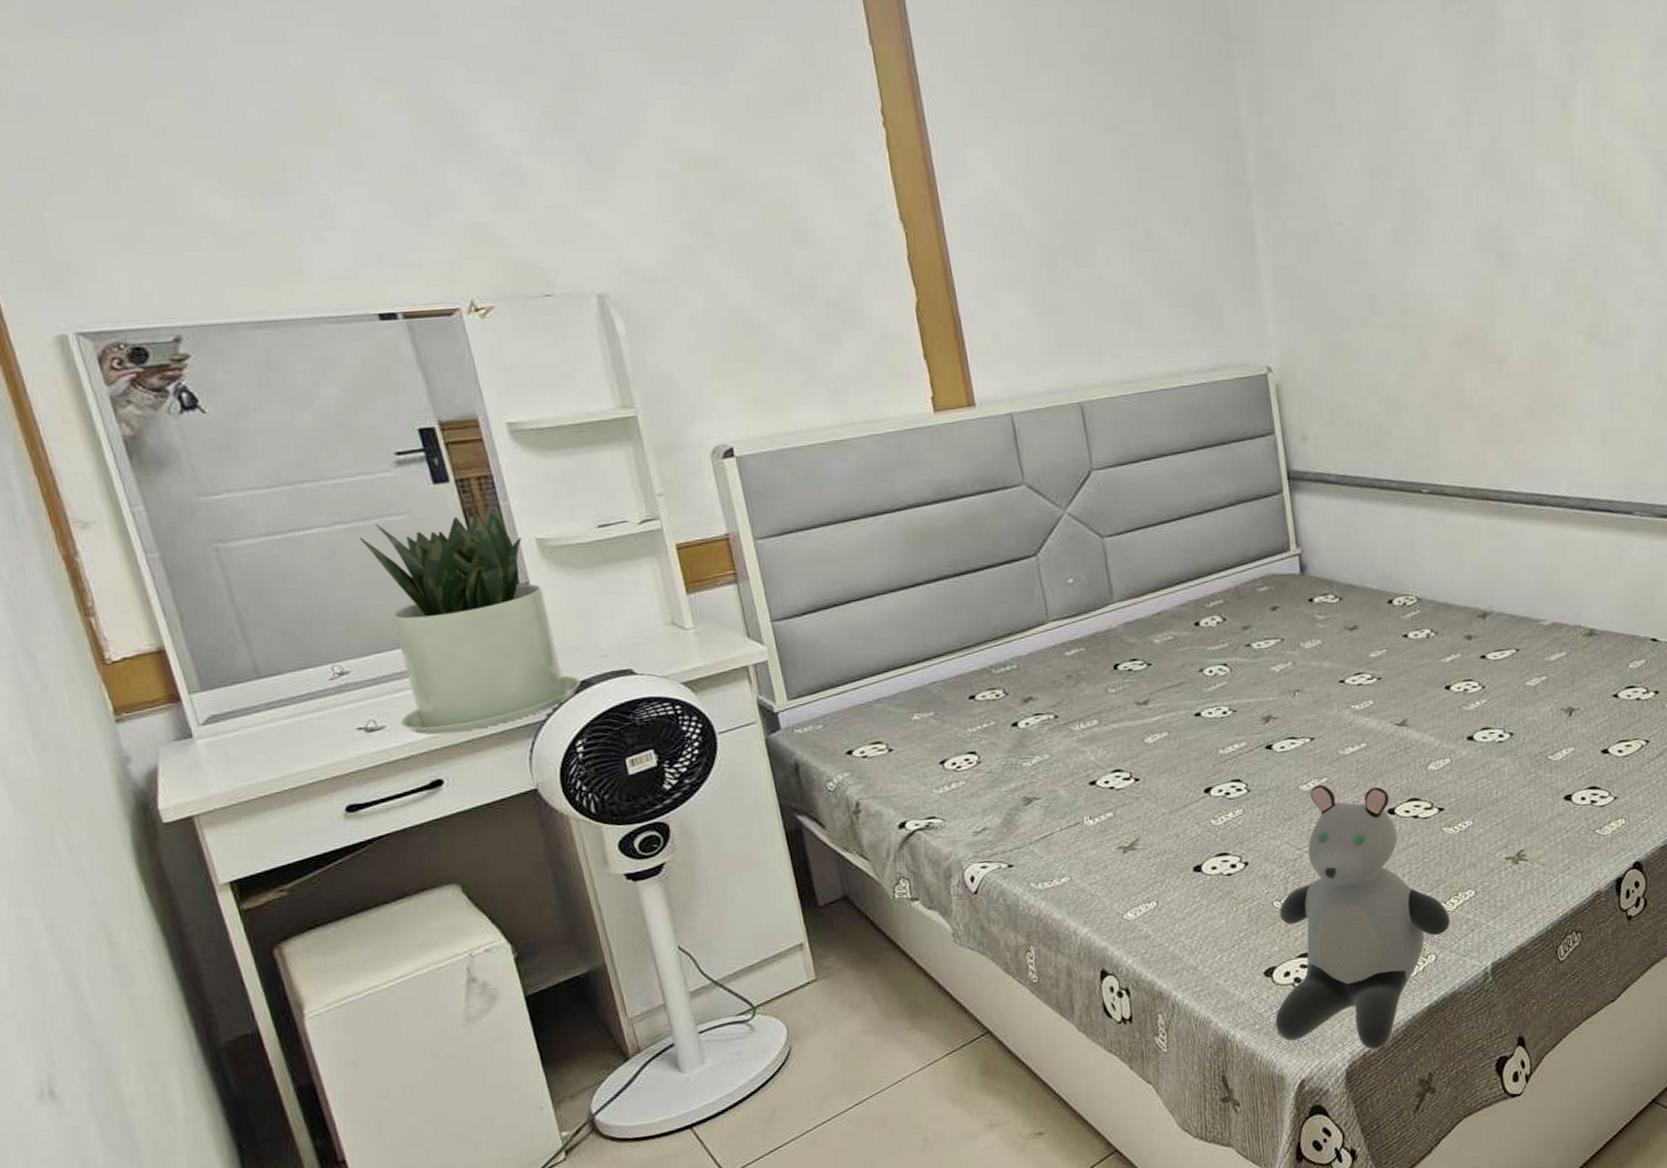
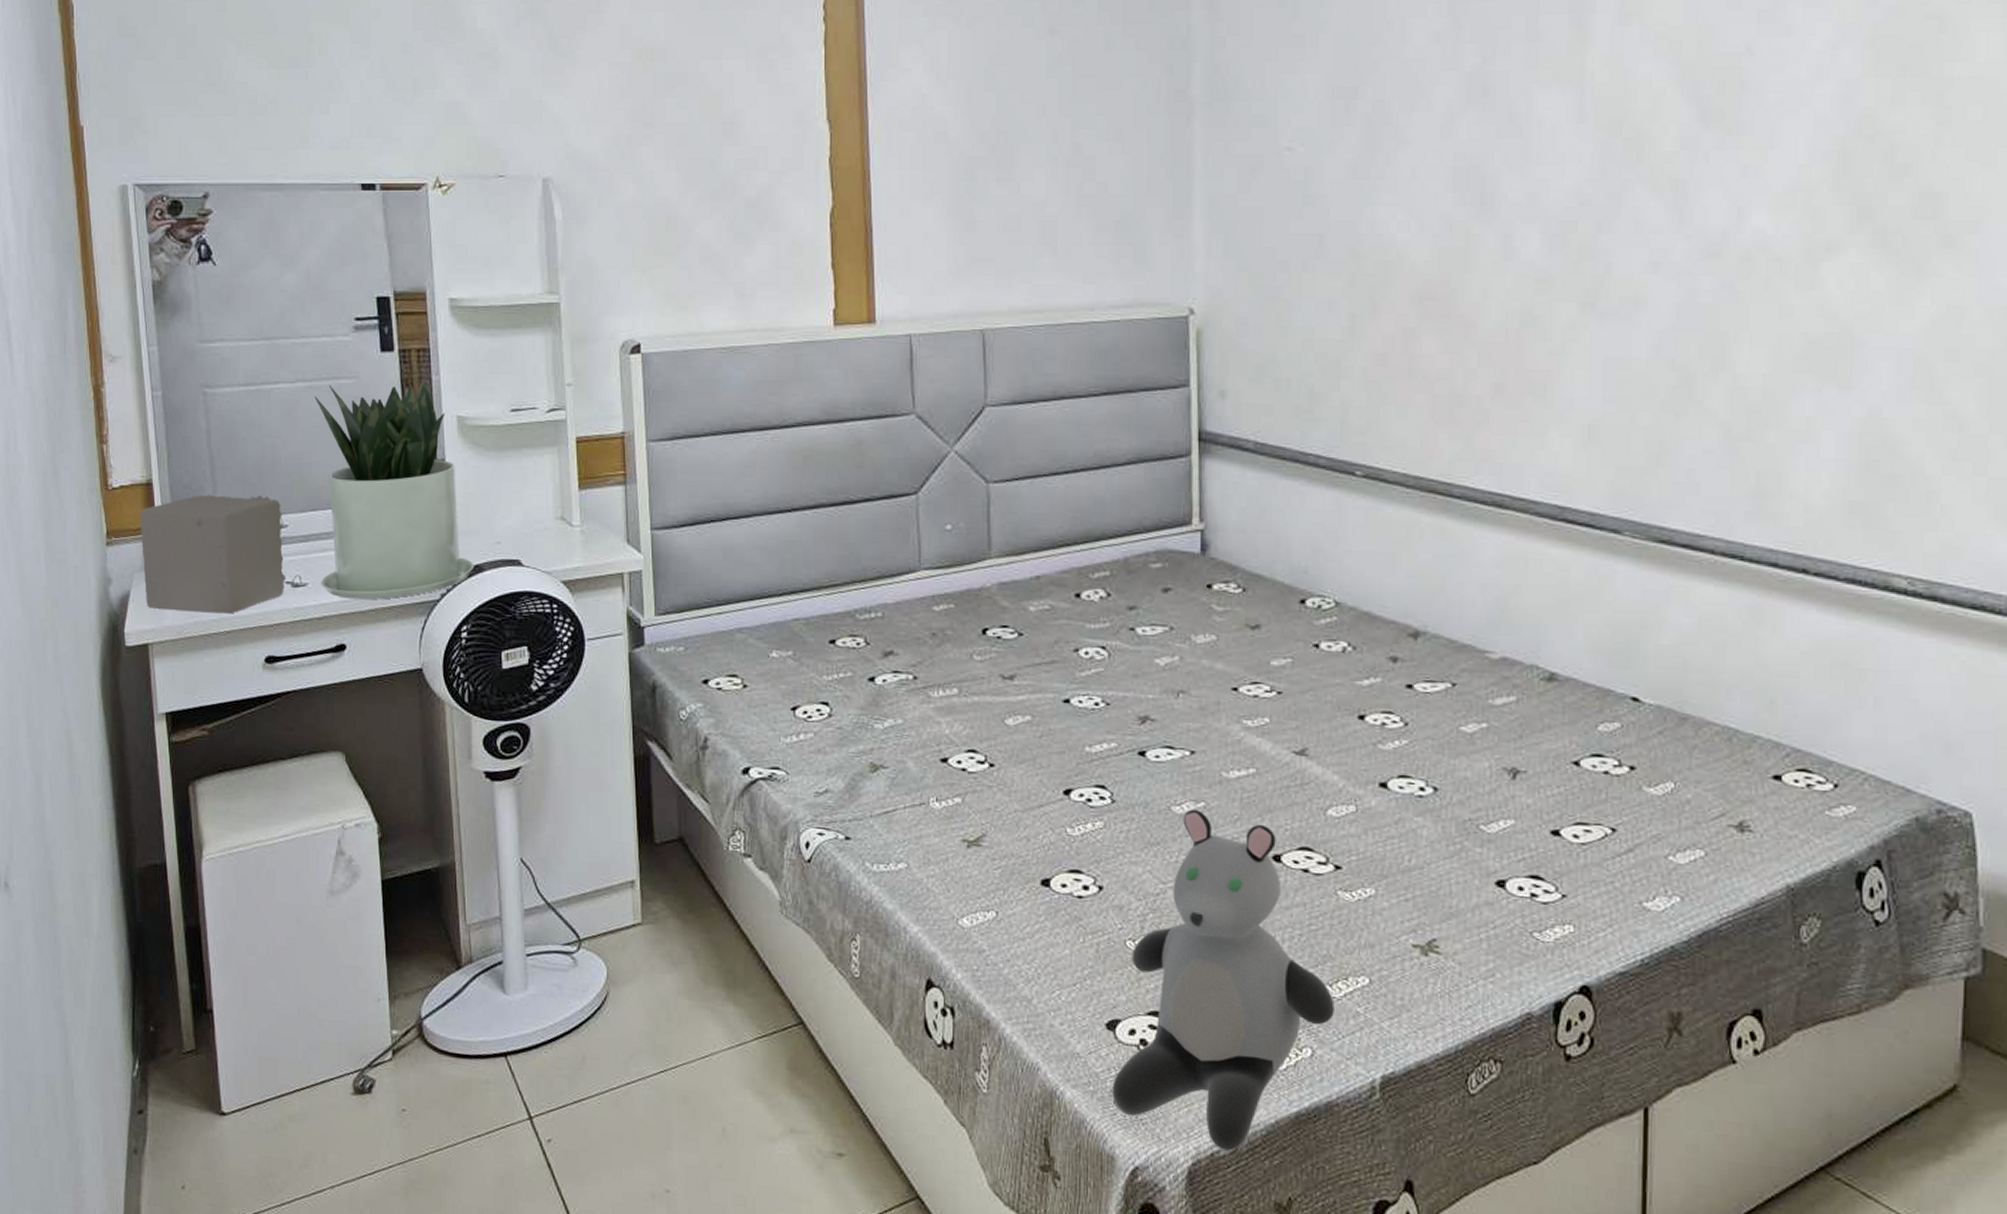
decorative box: none [154,645,357,780] -> present [140,494,285,614]

